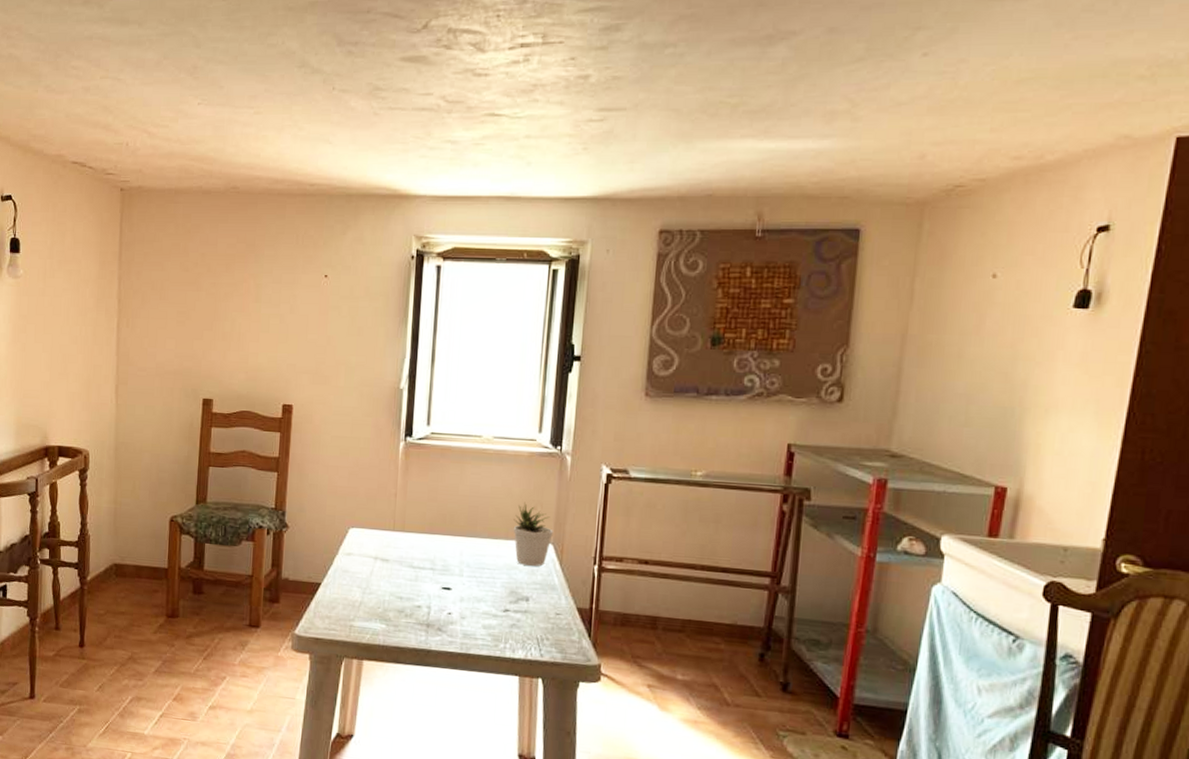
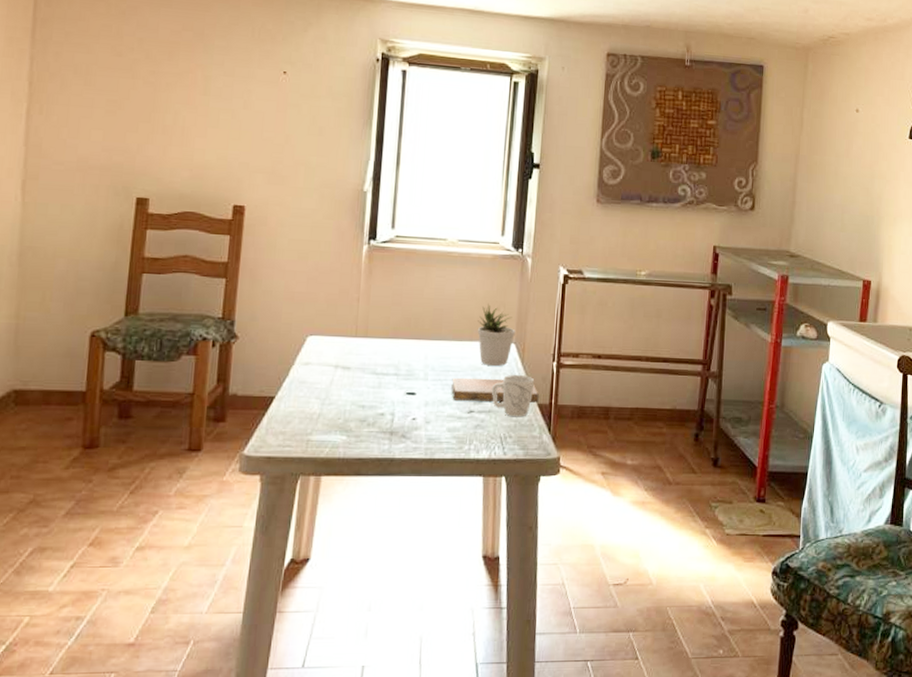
notebook: none [486,575,579,606] -> present [451,377,539,403]
mug: none [527,576,574,620] -> present [491,375,535,417]

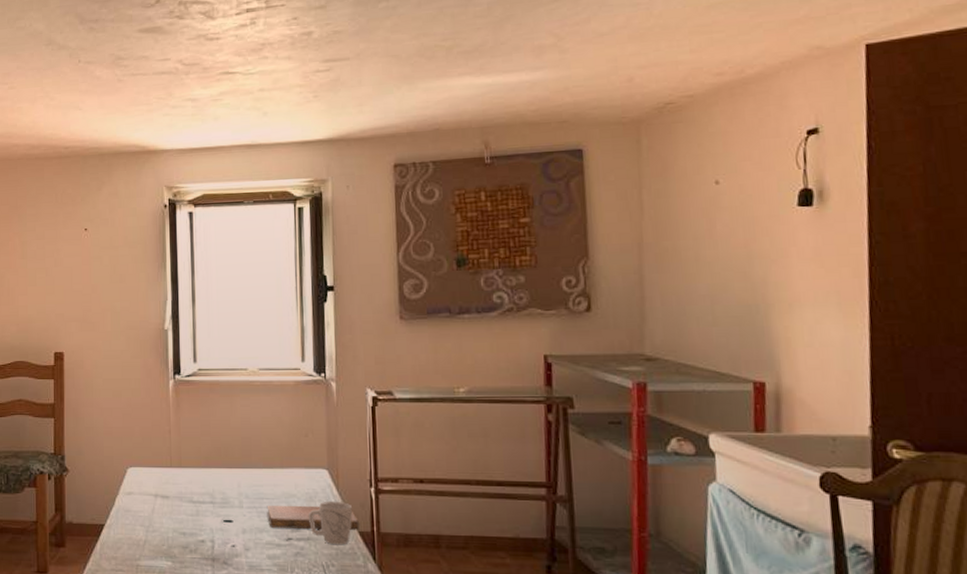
potted plant: present [477,303,515,366] -> none [287,430,327,493]

